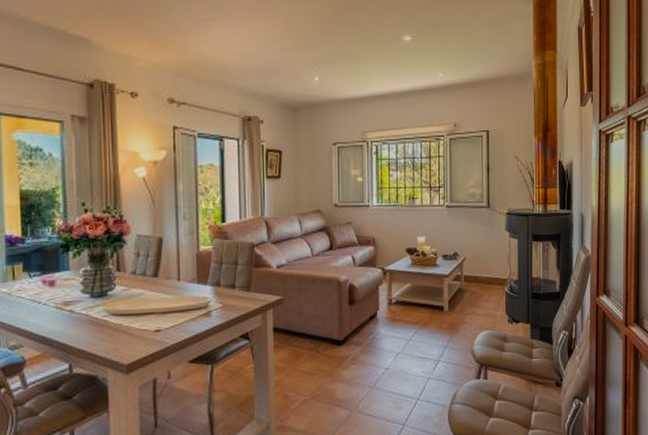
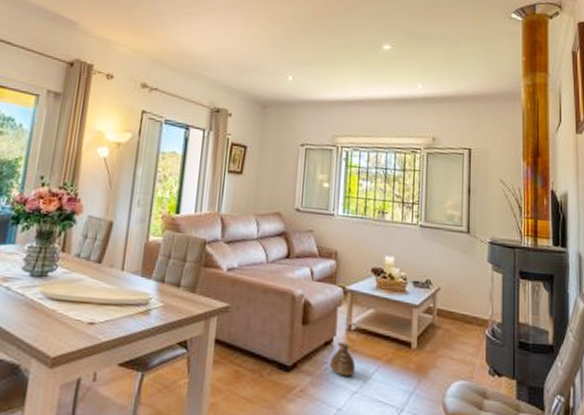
ceramic jug: none [376,314,398,342] -> present [330,341,356,377]

